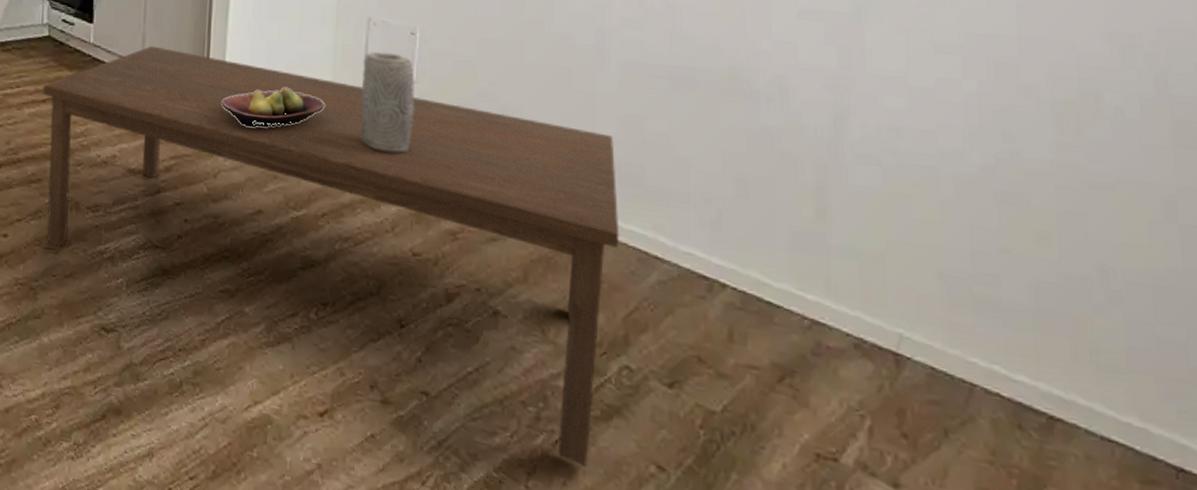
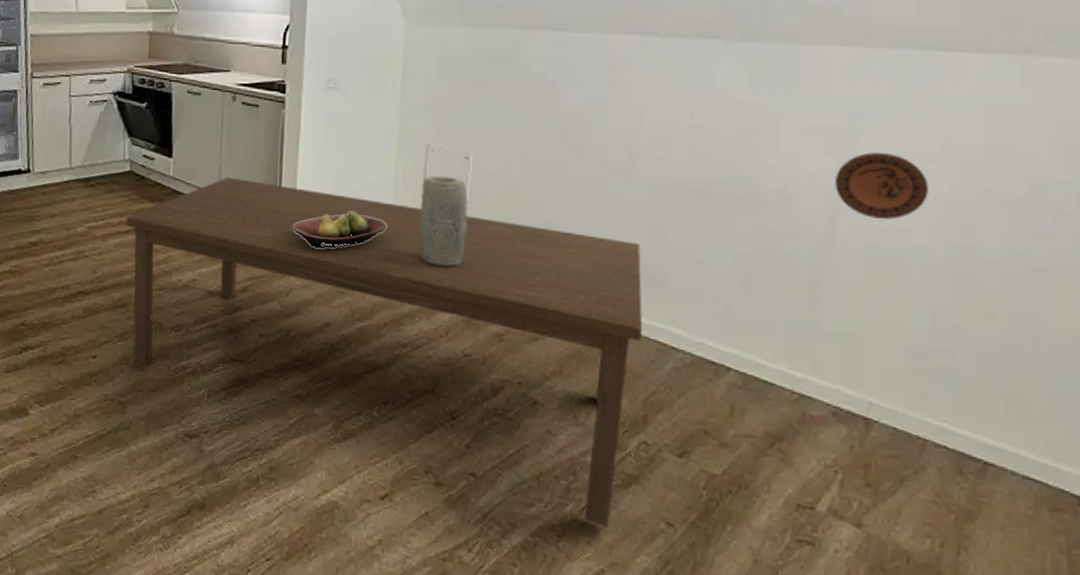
decorative plate: none [840,40,955,120] -> present [835,151,929,220]

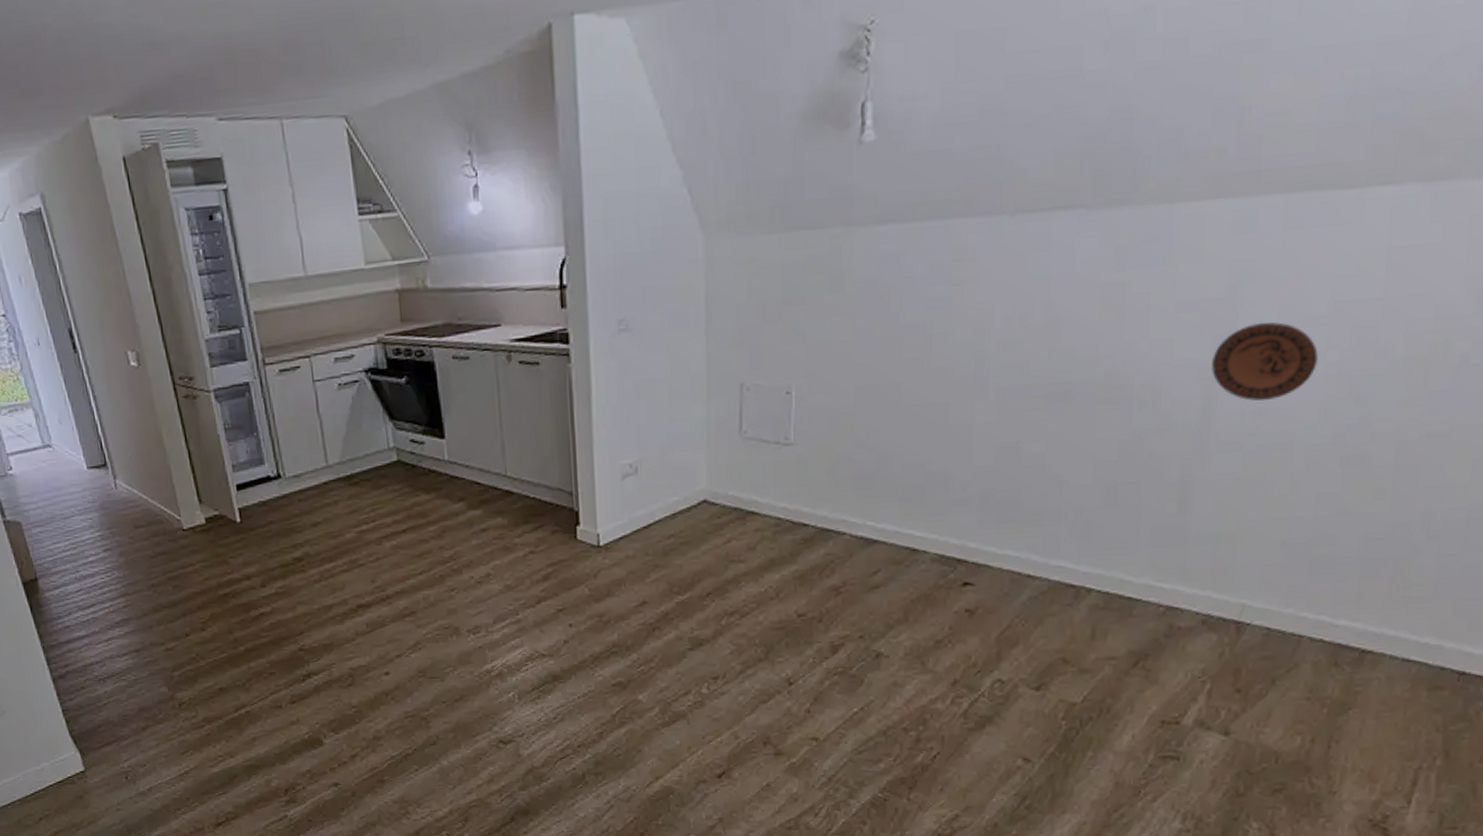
dining table: present [126,177,643,528] -> none [401,452,995,773]
fruit bowl: present [293,211,387,248] -> none [594,472,701,520]
vase: present [419,175,468,267] -> none [737,417,793,522]

